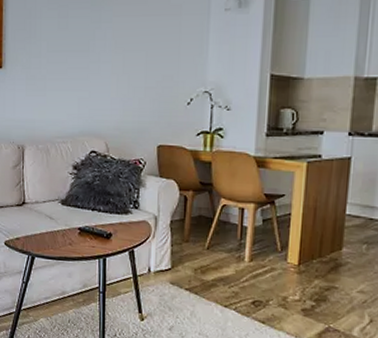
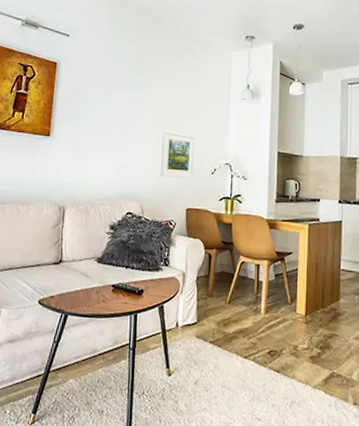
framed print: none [127,55,167,111] -> present [160,130,195,179]

